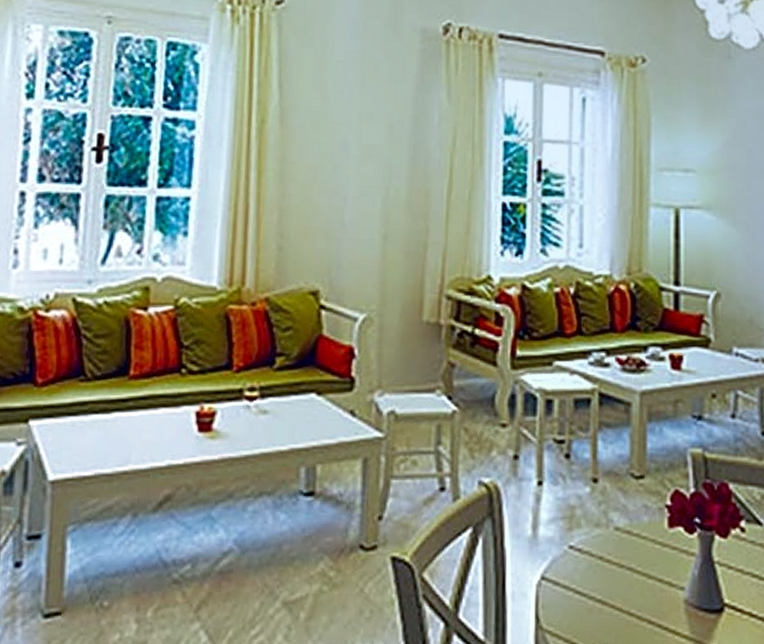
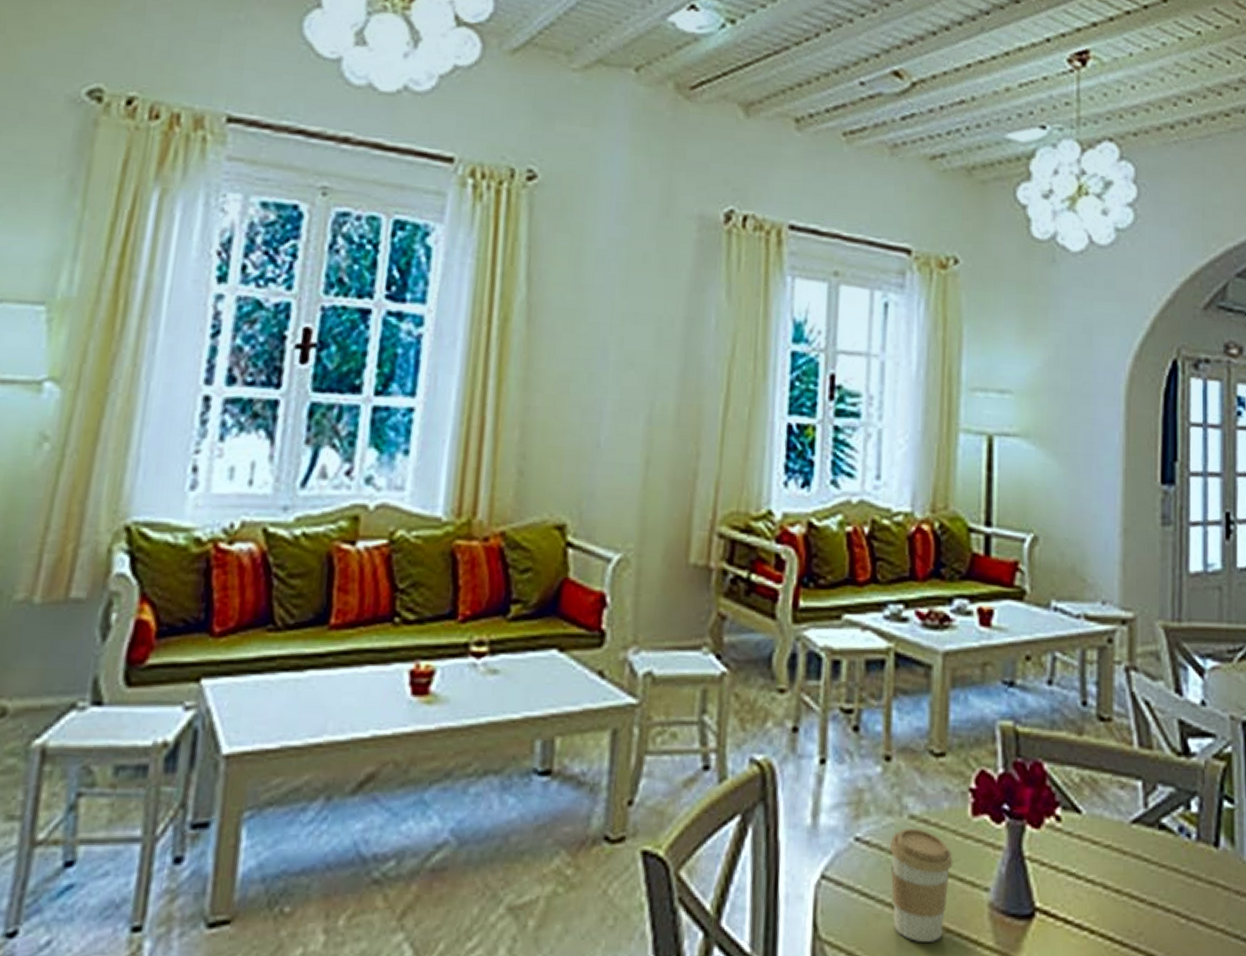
coffee cup: none [598,538,653,632] -> present [889,828,953,942]

